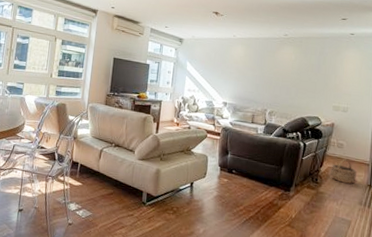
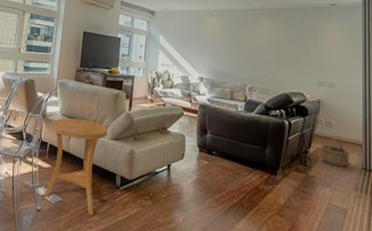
side table: none [75,140,136,229] -> present [44,118,108,216]

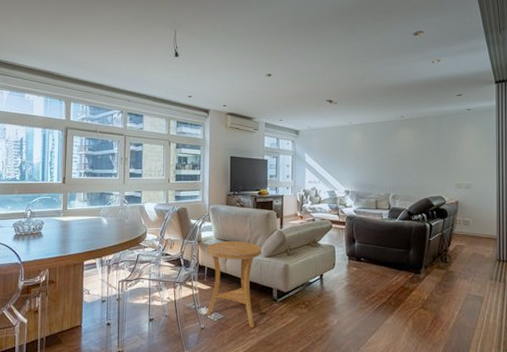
wicker basket: present [320,138,350,167] -> none [459,235,486,260]

